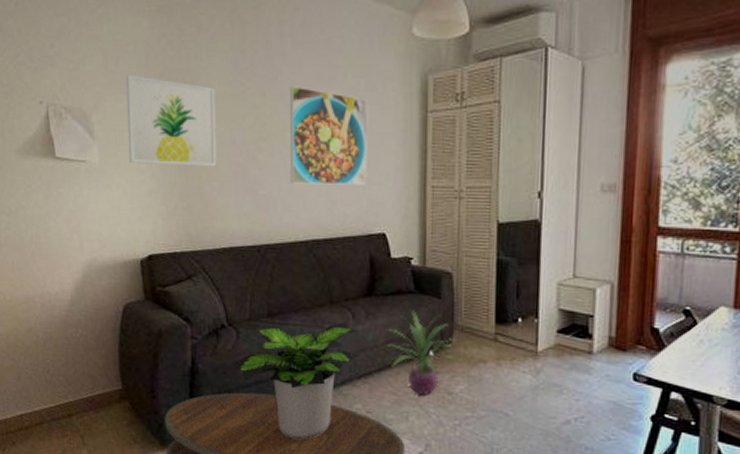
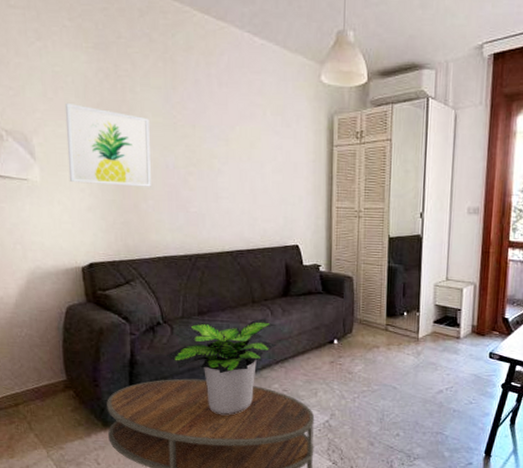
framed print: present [289,86,368,185] -> none [216,120,284,205]
decorative plant: present [384,310,462,396] -> none [297,308,360,376]

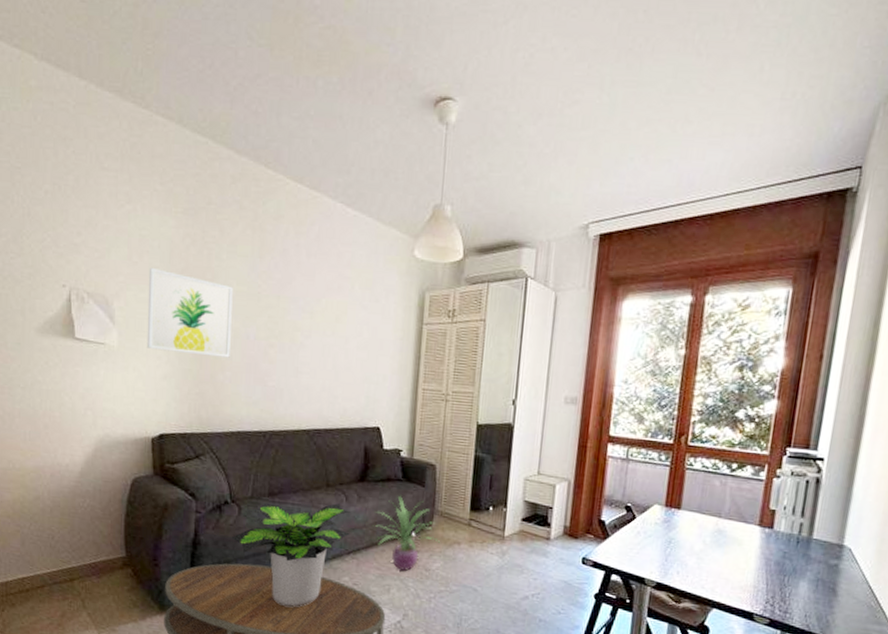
decorative plant: none [297,308,360,376] -> present [372,496,440,572]

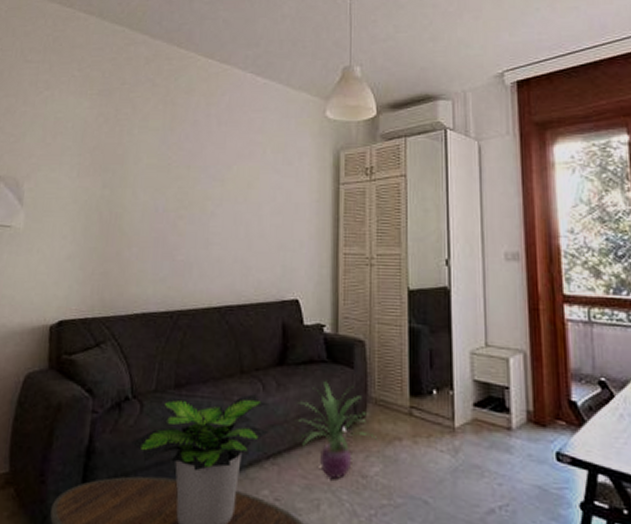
wall art: present [146,268,233,358] -> none [52,148,143,233]

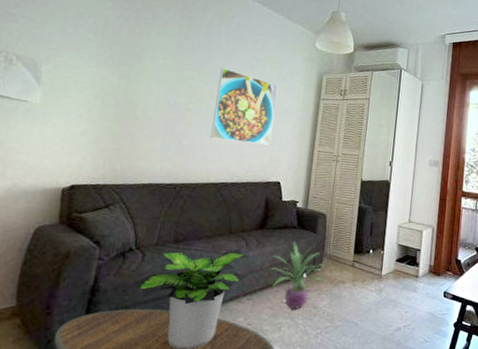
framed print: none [208,160,285,252] -> present [211,68,279,145]

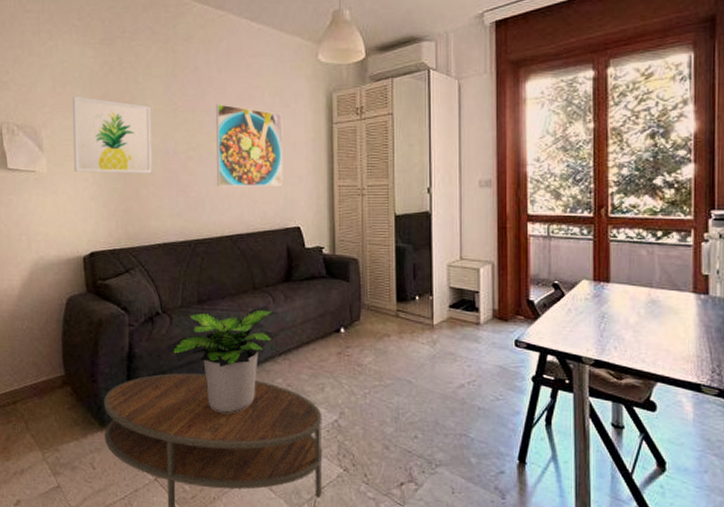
wall art: none [69,39,159,119] -> present [72,97,152,174]
decorative plant: present [269,241,327,310] -> none [301,293,369,369]

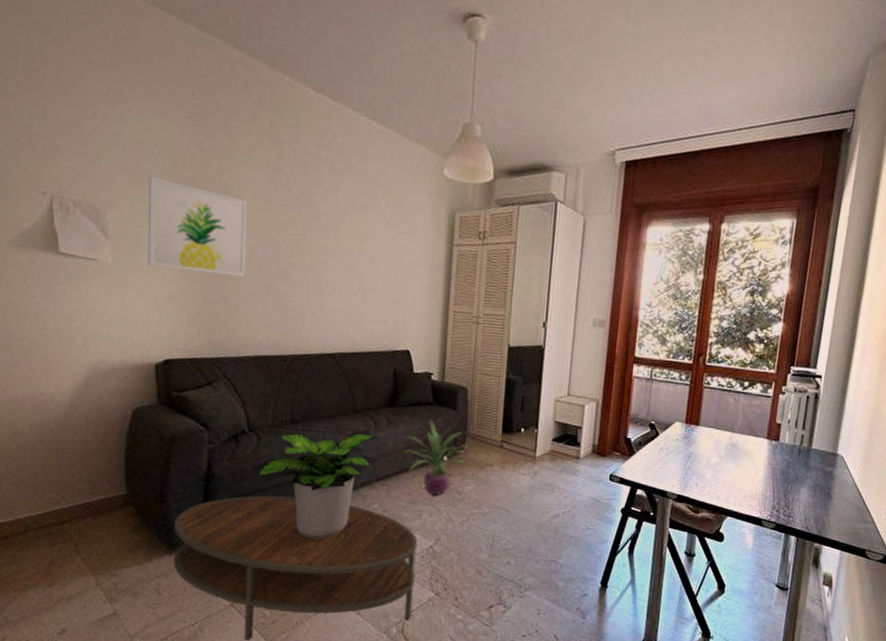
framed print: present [215,104,284,187] -> none [321,208,400,306]
decorative plant: none [301,293,369,369] -> present [403,420,472,496]

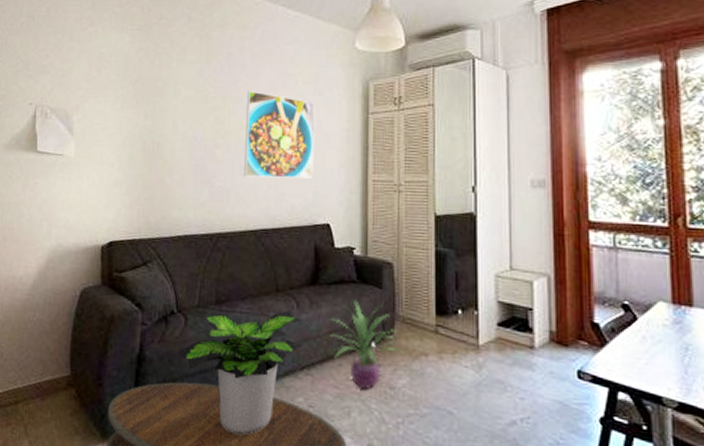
wall art: present [147,177,247,277] -> none [100,81,182,161]
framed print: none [321,208,400,306] -> present [244,91,316,179]

